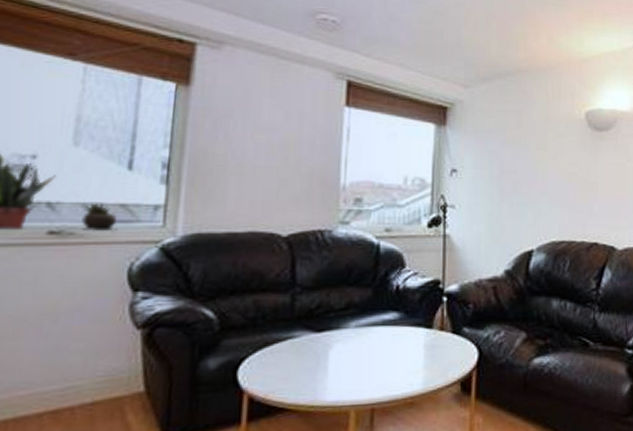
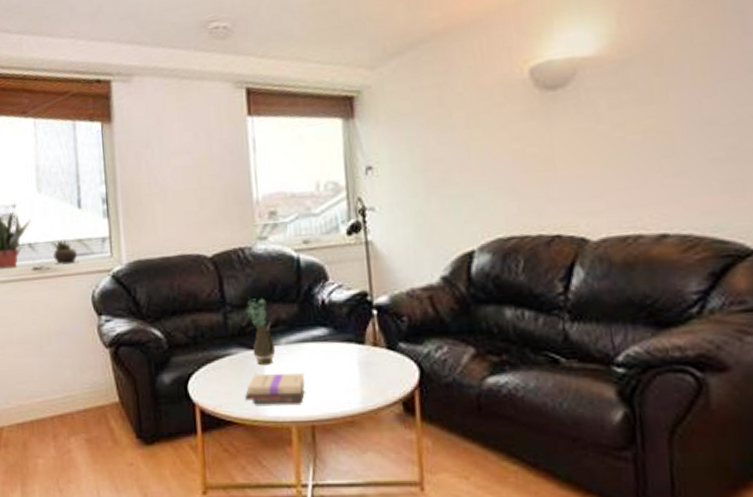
books: none [303,355,371,389] -> present [245,372,305,405]
vase: none [316,278,344,348] -> present [245,296,276,364]

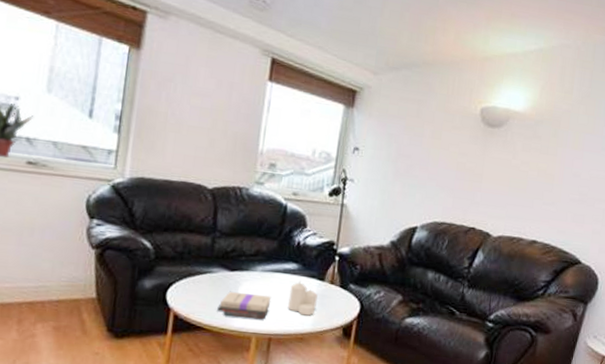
succulent plant: present [53,240,79,266] -> none [52,142,80,168]
vase: present [245,296,276,364] -> none [231,228,253,285]
candle: none [324,349,362,392] -> present [288,281,318,316]

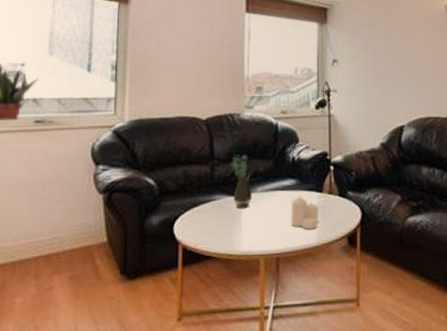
books: present [217,291,272,320] -> none [223,214,274,241]
vase: none [231,228,253,285] -> present [230,153,253,208]

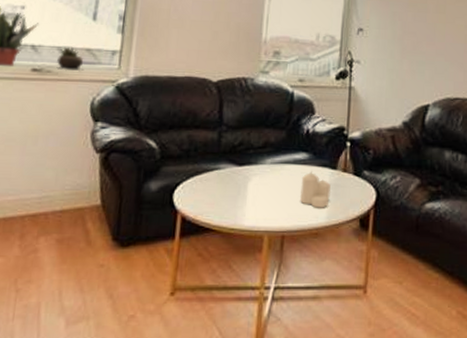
succulent plant: none [57,98,83,120] -> present [56,47,84,72]
vase: present [230,153,253,208] -> none [239,120,261,180]

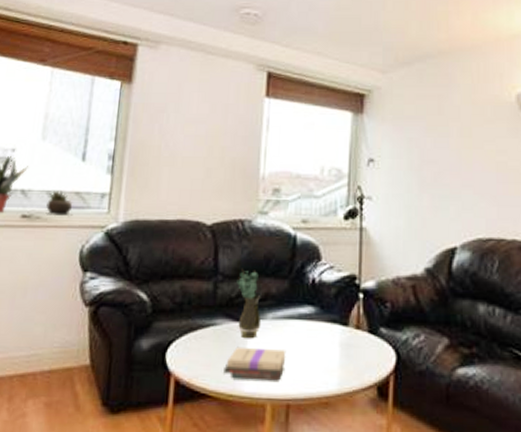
books: none [226,187,283,216] -> present [224,346,287,381]
vase: none [239,120,261,180] -> present [236,268,262,338]
candle: present [300,171,331,208] -> none [307,328,342,373]

